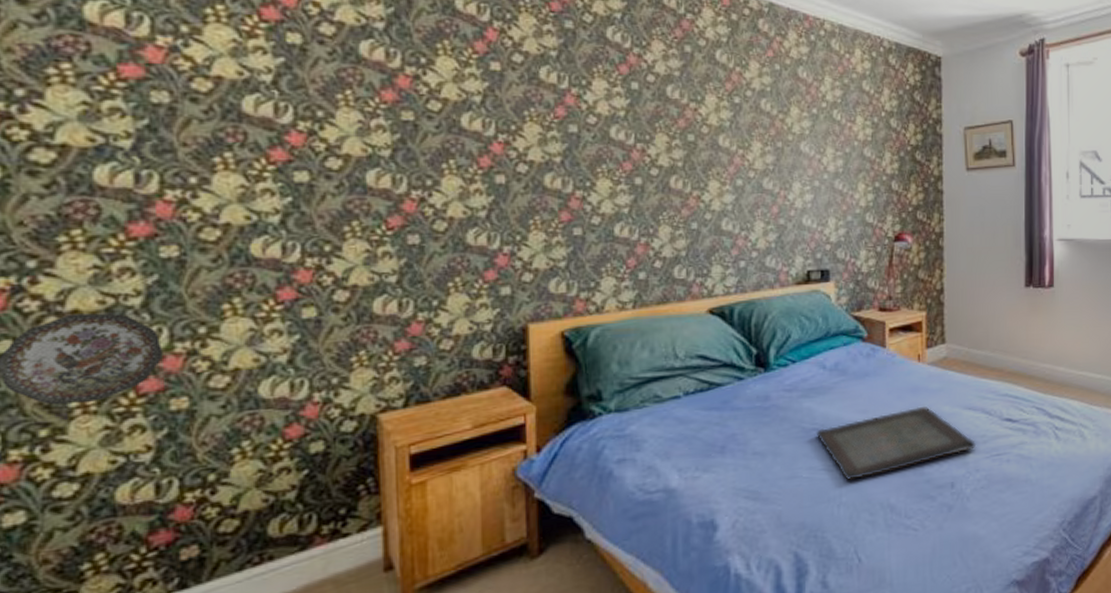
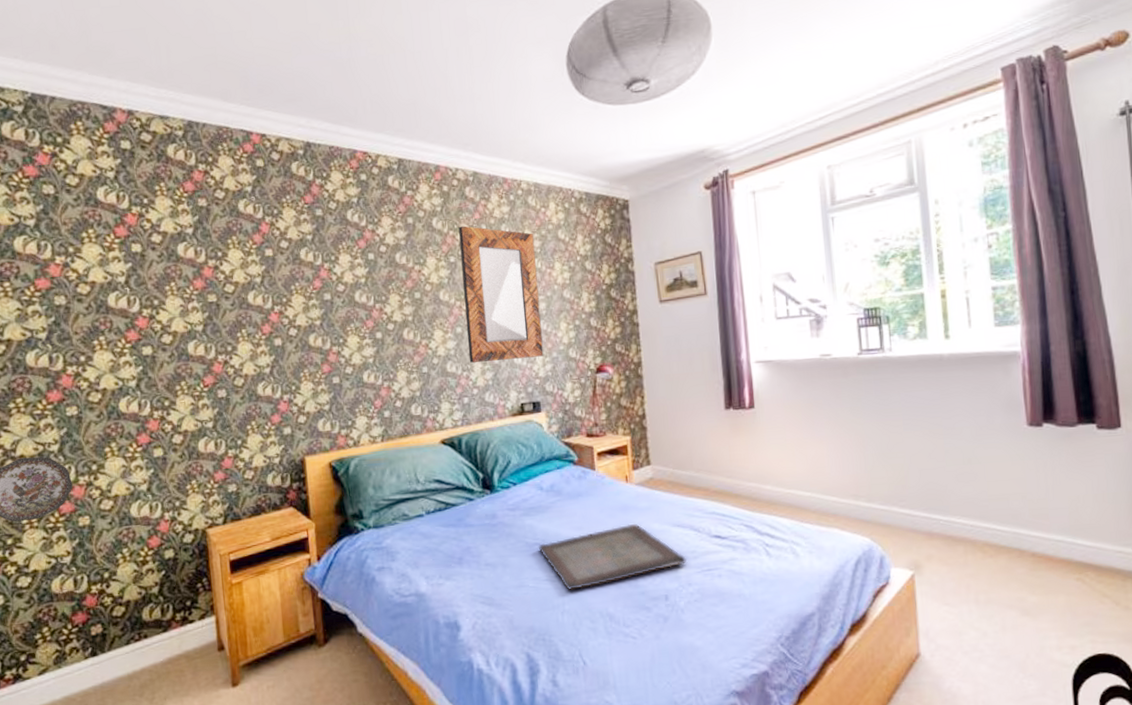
home mirror: none [747,63,837,221] -> present [458,226,544,363]

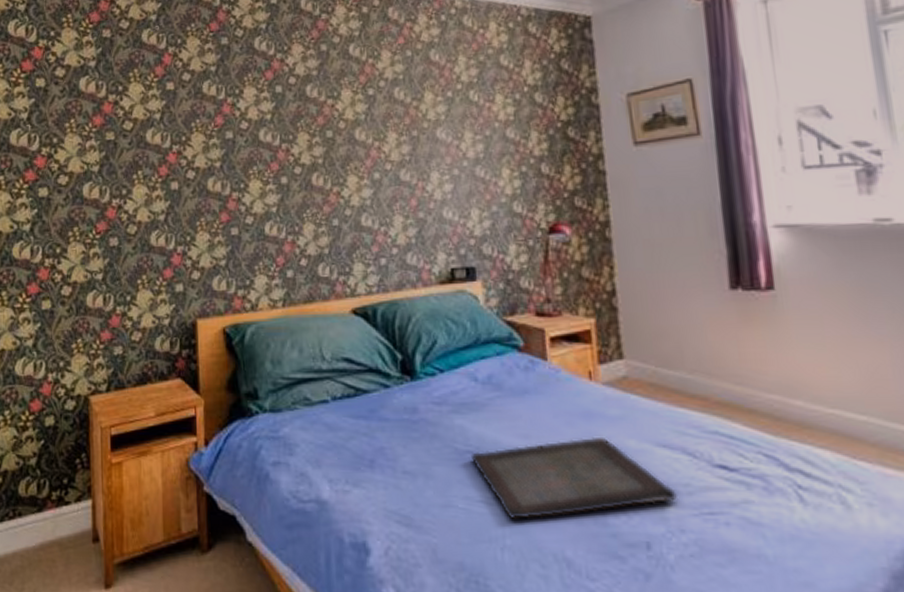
home mirror: present [458,226,544,363] -> none [379,52,480,216]

